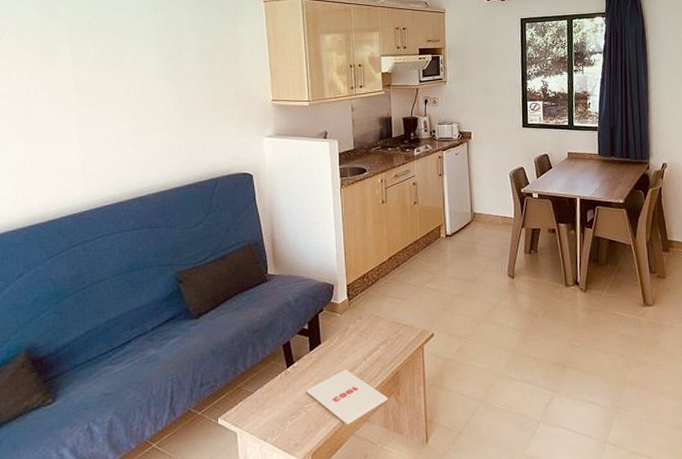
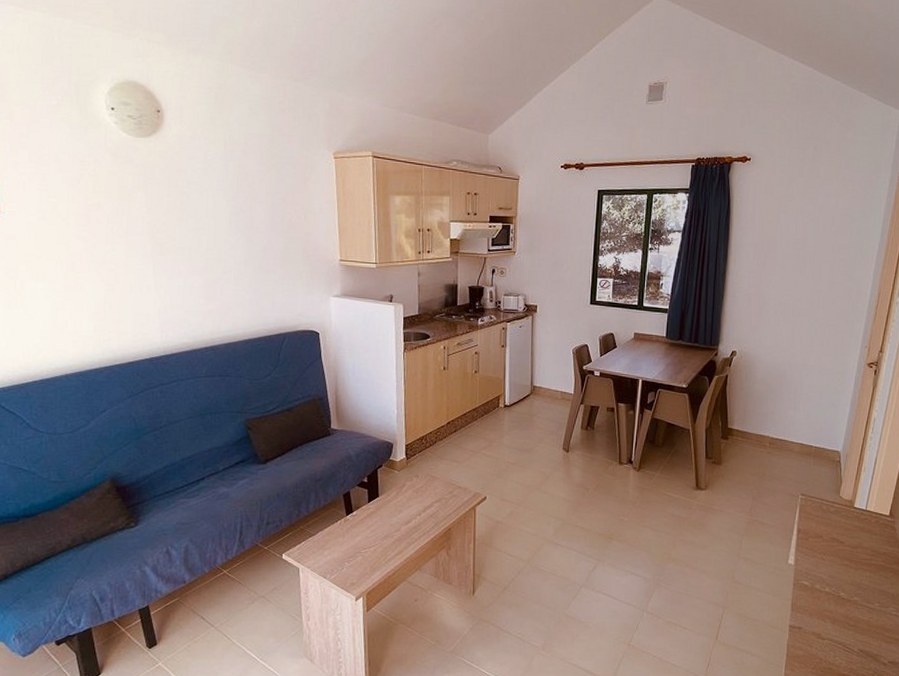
magazine: present [306,369,388,426] -> none [363,522,440,572]

